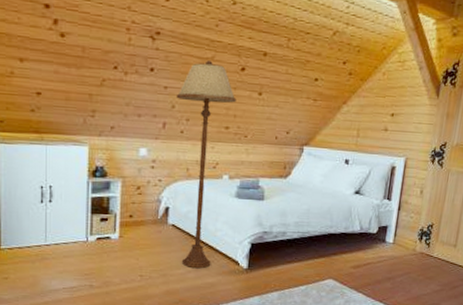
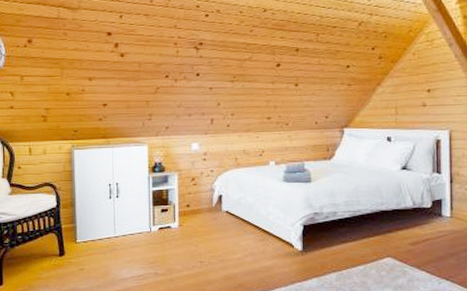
floor lamp: present [176,61,237,269] -> none [220,61,275,253]

